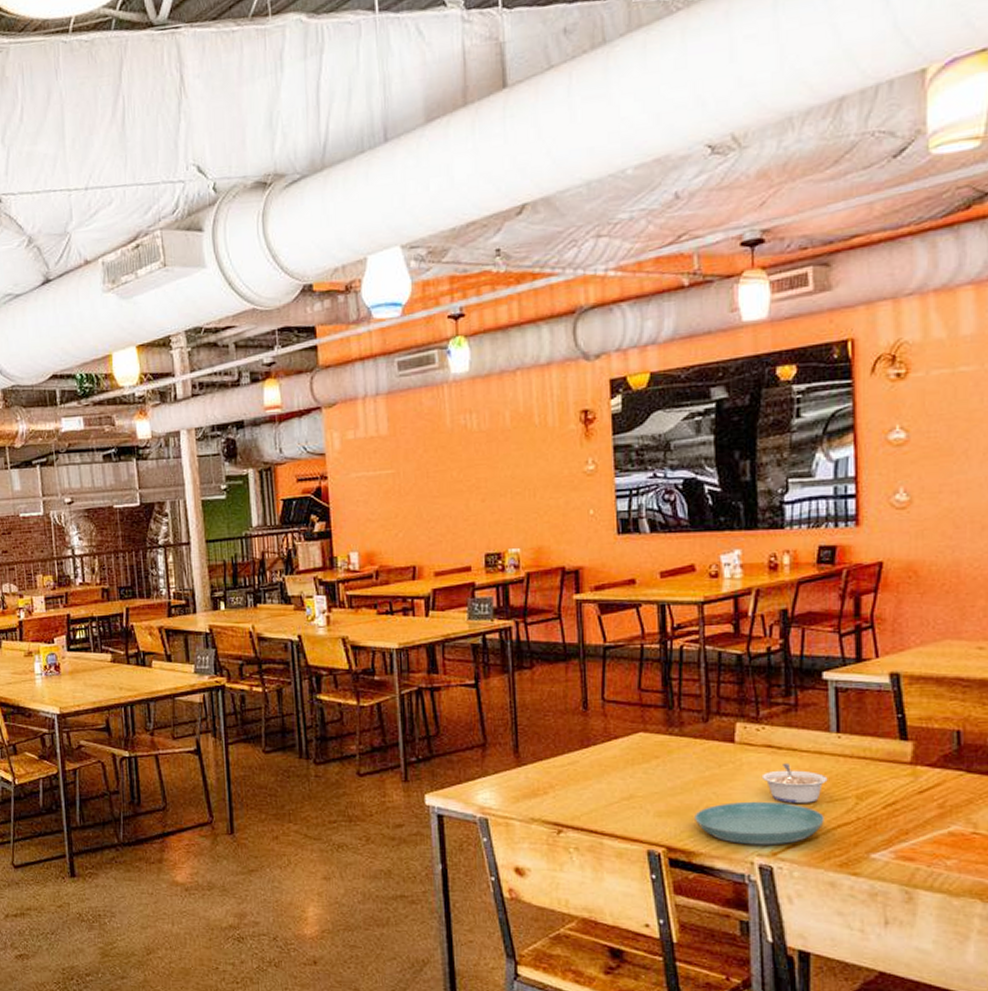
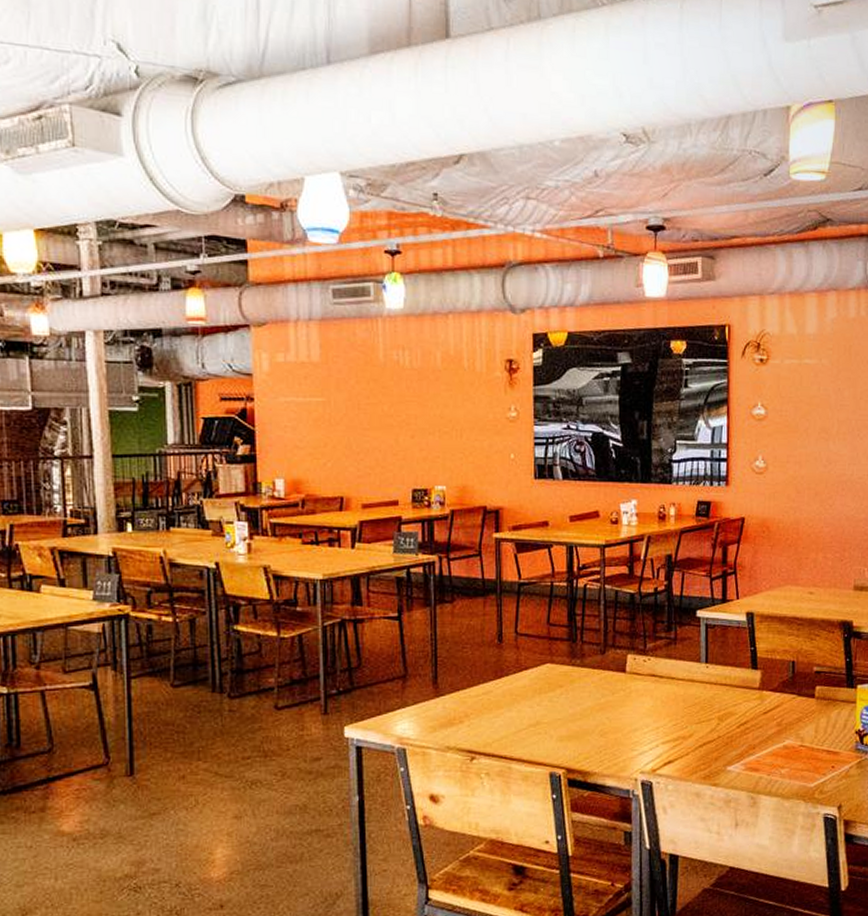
saucer: present [695,801,824,845] -> none [591,724,694,764]
legume: present [761,763,828,803] -> none [646,690,697,725]

